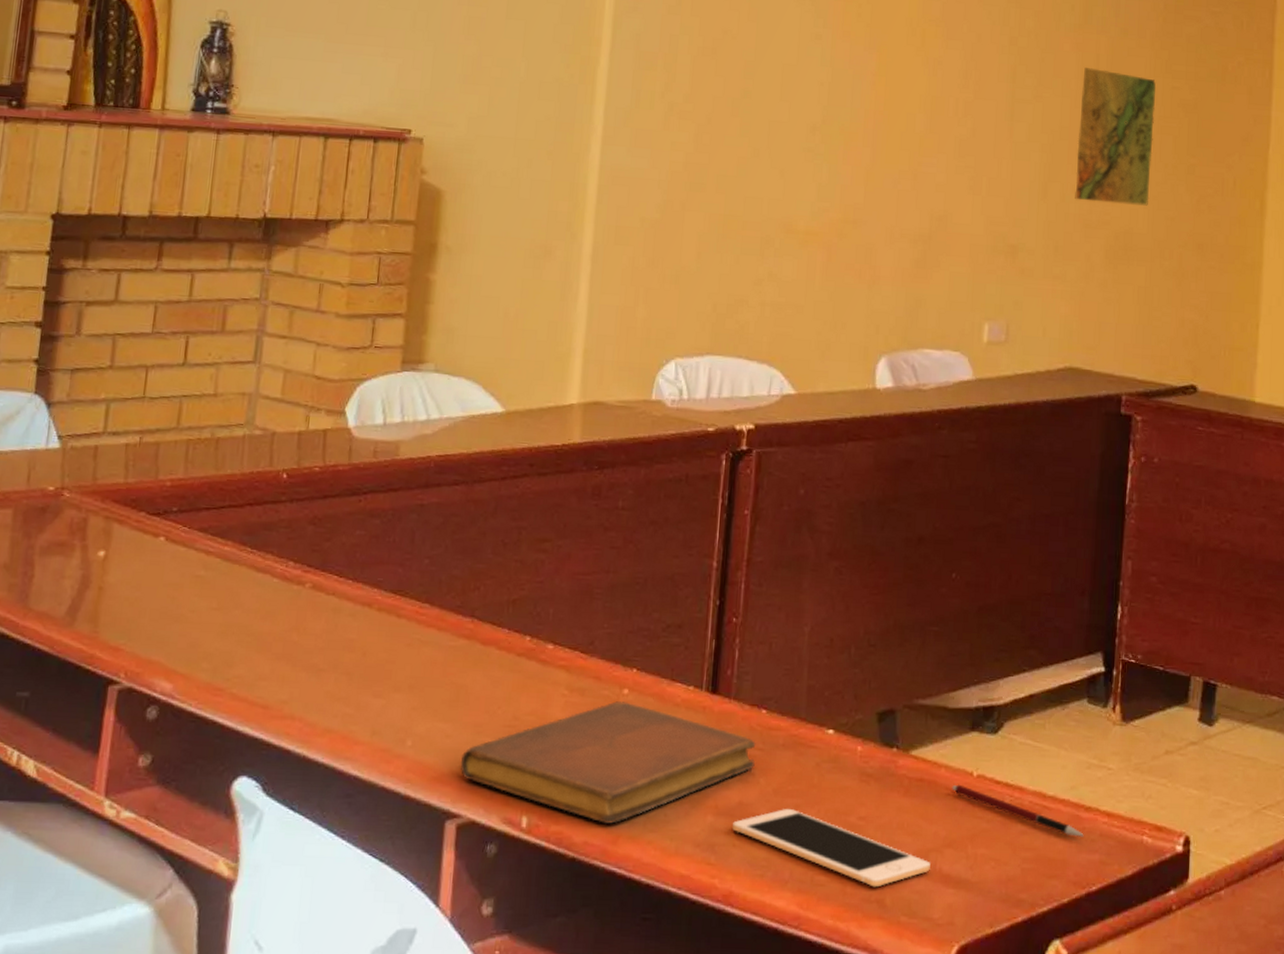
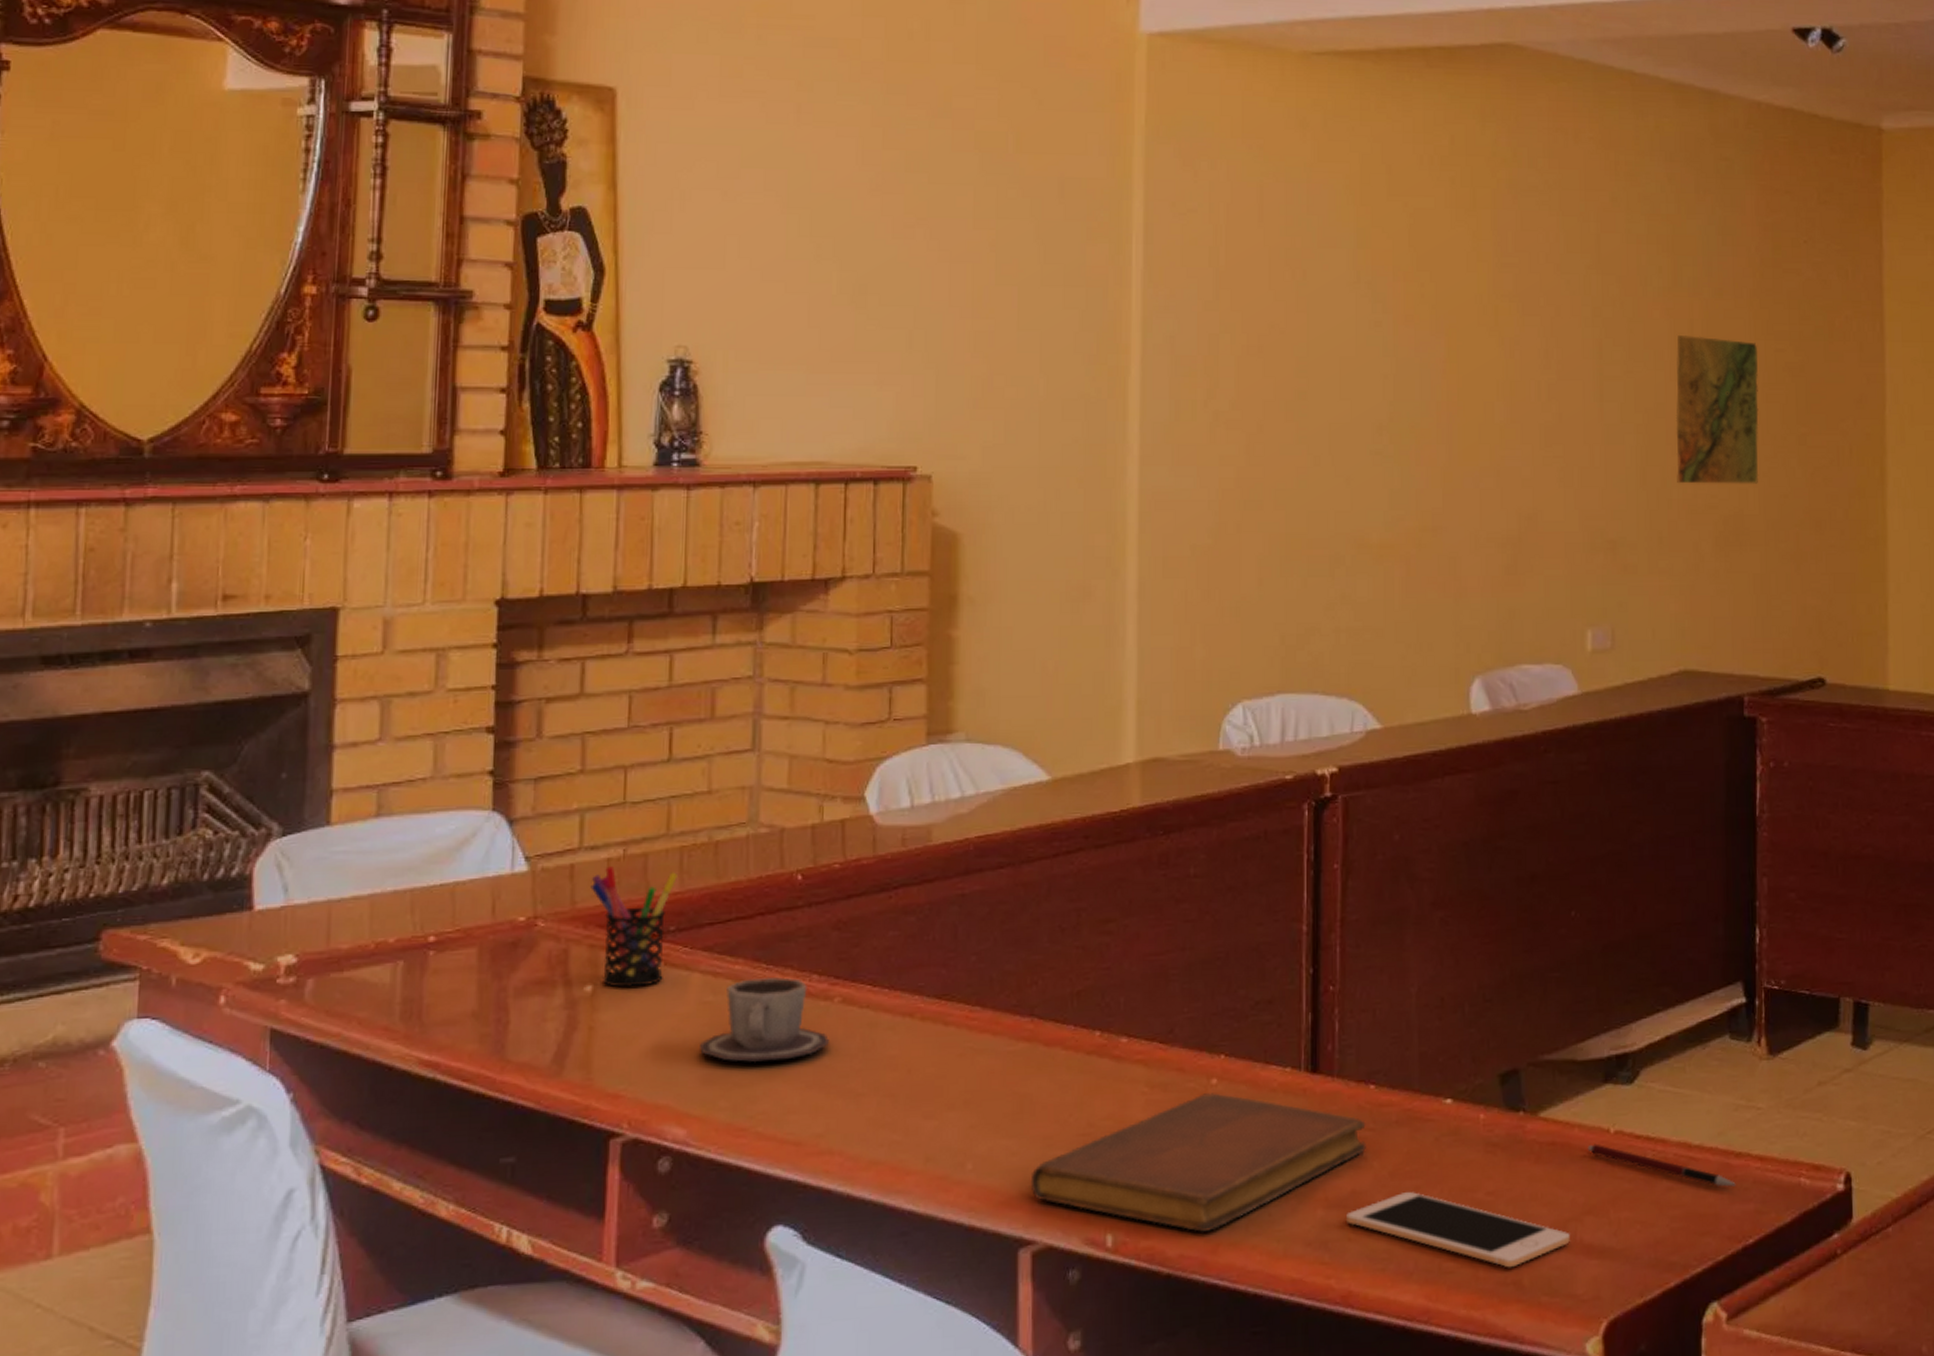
pen holder: none [110,449,183,557] -> present [590,865,677,988]
cup: none [190,559,299,633] -> present [700,976,829,1063]

